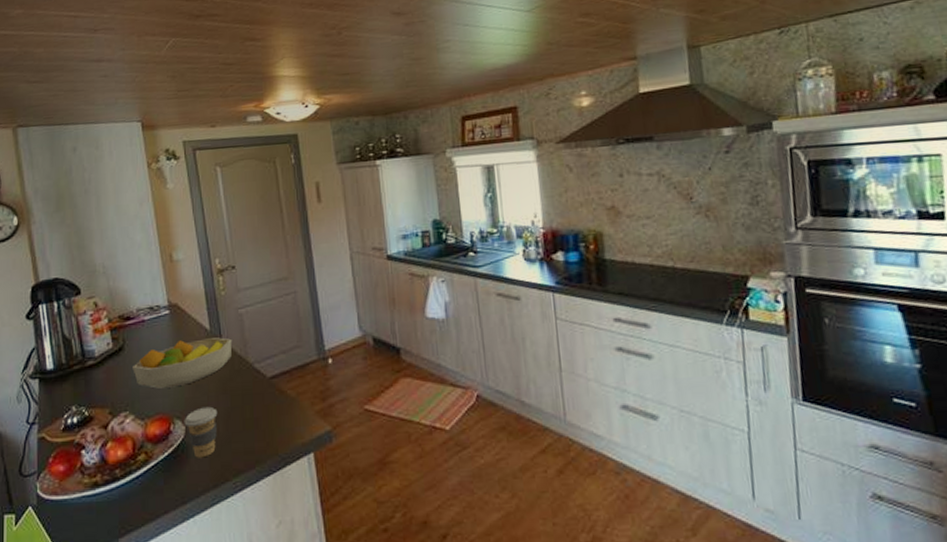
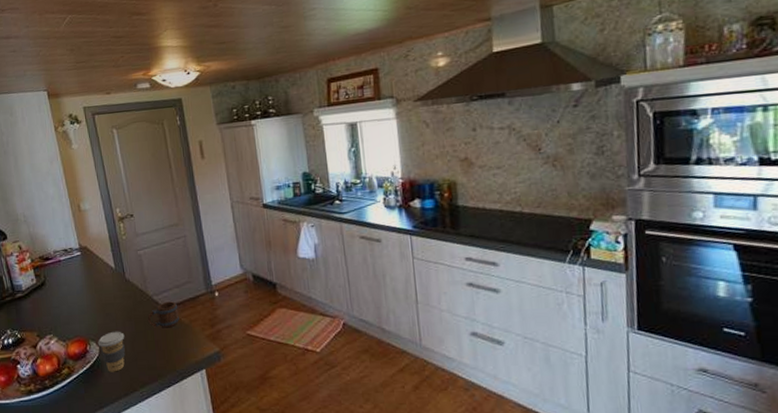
fruit bowl: present [132,337,233,389] -> none [53,274,134,317]
mug: none [246,370,285,403] -> present [147,301,179,328]

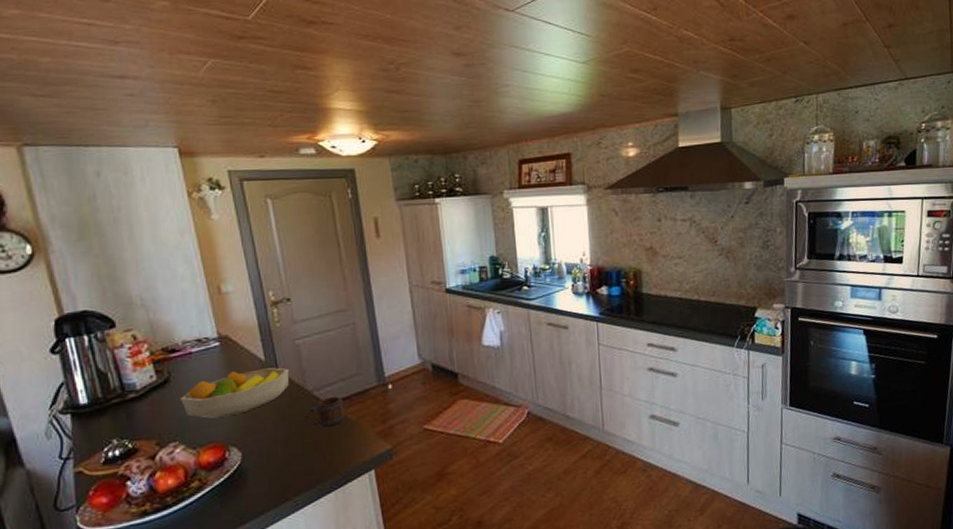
fruit bowl: none [53,274,134,317] -> present [180,367,290,419]
coffee cup: present [97,331,125,372] -> none [240,433,276,482]

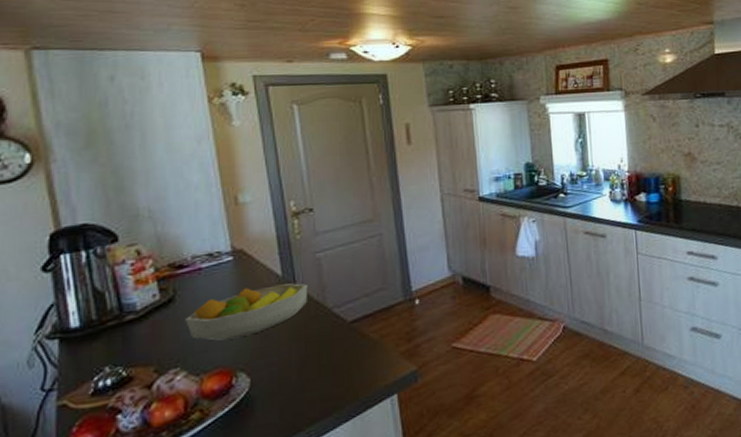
mug: present [305,396,345,427] -> none [323,313,367,348]

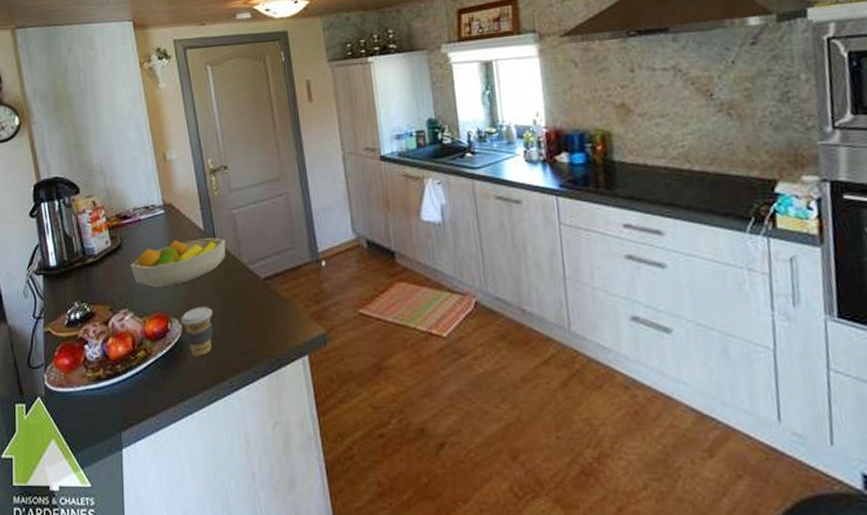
coffee cup: none [249,355,290,411] -> present [180,306,213,357]

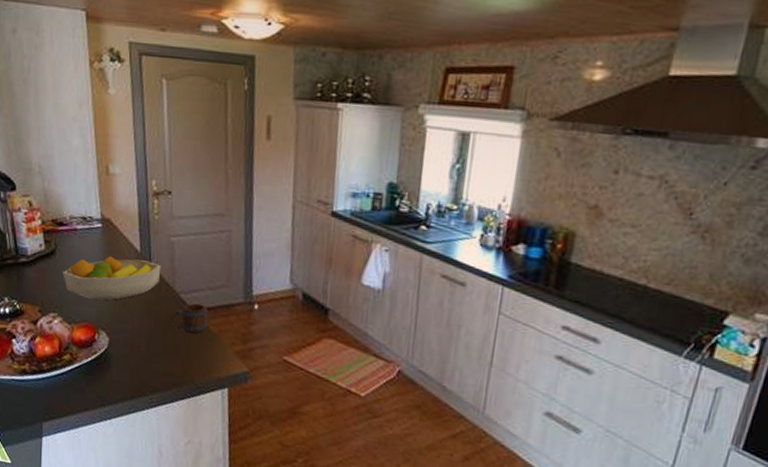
coffee cup: present [180,306,213,357] -> none [108,324,141,370]
mug: none [240,271,278,304] -> present [169,303,208,334]

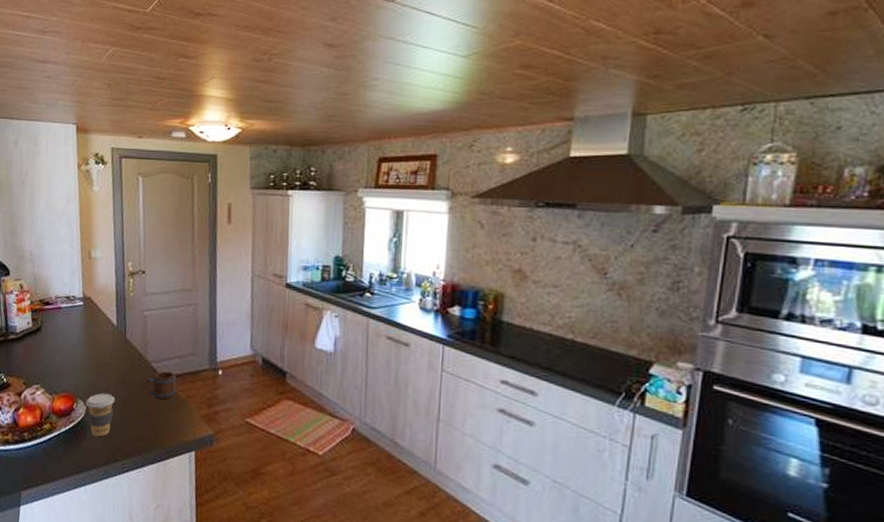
fruit bowl: present [63,256,162,300] -> none [47,330,135,372]
coffee cup: none [108,324,141,370] -> present [85,393,115,437]

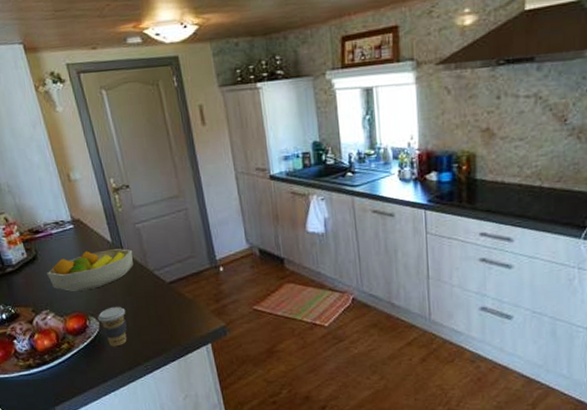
fruit bowl: none [47,330,135,372] -> present [47,249,133,292]
mug: present [141,371,177,400] -> none [148,276,183,303]

